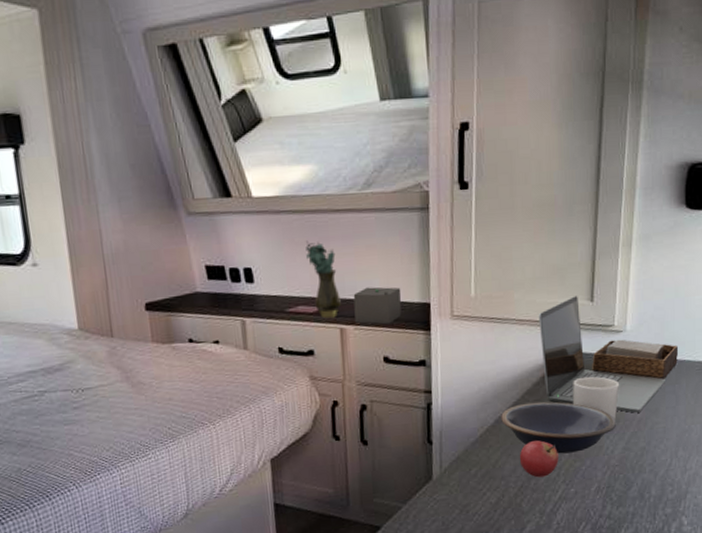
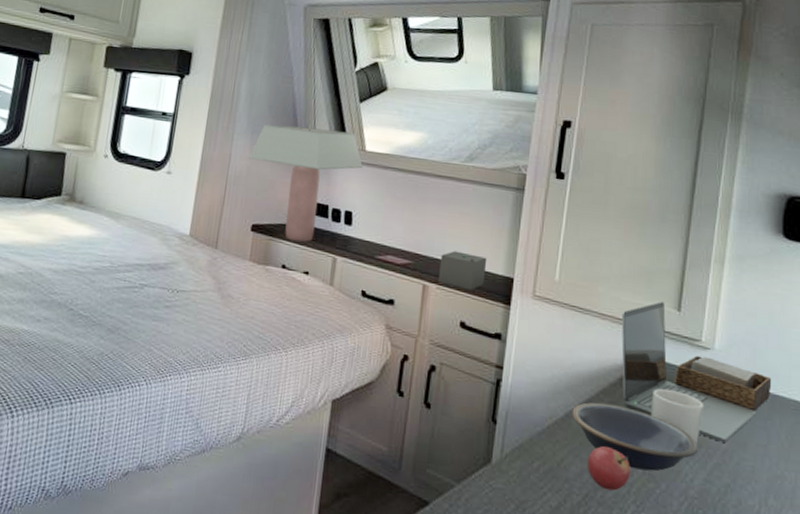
table lamp: none [122,176,252,312] -> present [249,123,363,242]
vase: present [306,240,341,319] -> none [403,197,431,274]

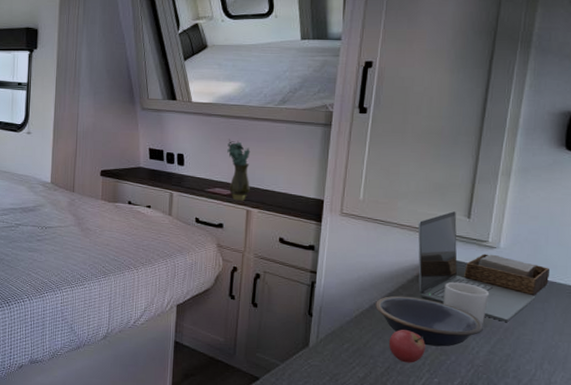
table lamp: present [249,123,363,242] -> none [93,81,190,182]
vase: none [403,197,431,274] -> present [227,139,250,201]
jewelry box: present [438,251,487,291] -> none [260,181,301,212]

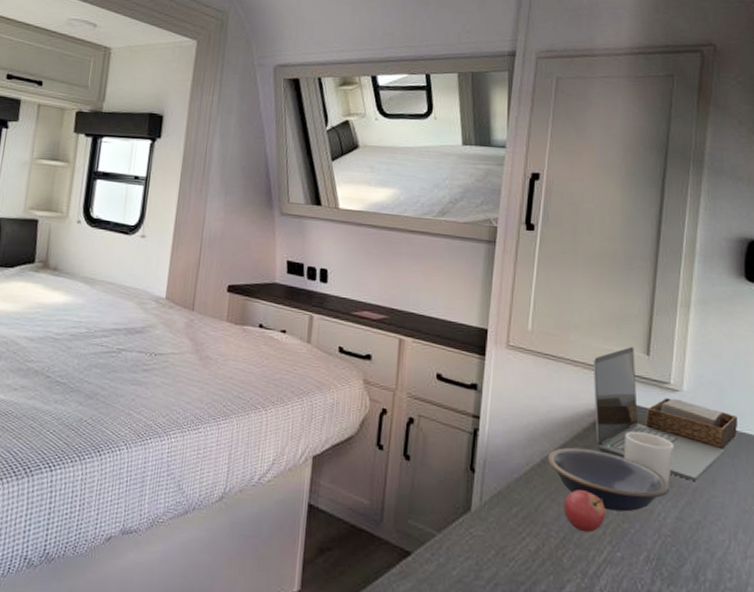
vase: present [227,139,250,201] -> none [378,253,405,328]

